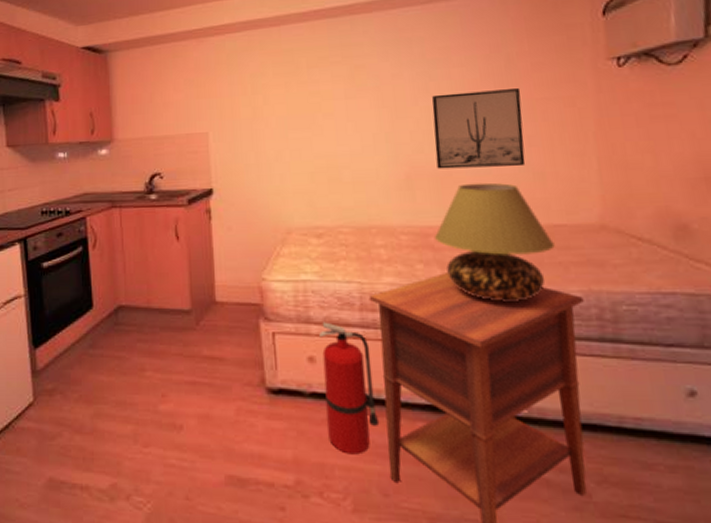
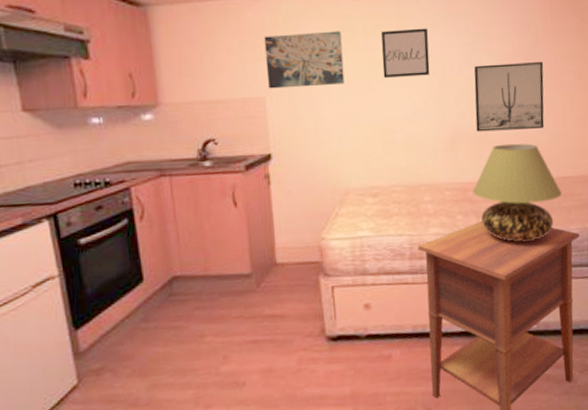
wall art: none [208,65,287,125] -> present [264,31,345,89]
fire extinguisher: present [319,322,380,455] -> none [374,272,425,382]
wall art: none [325,57,380,111] -> present [381,28,430,78]

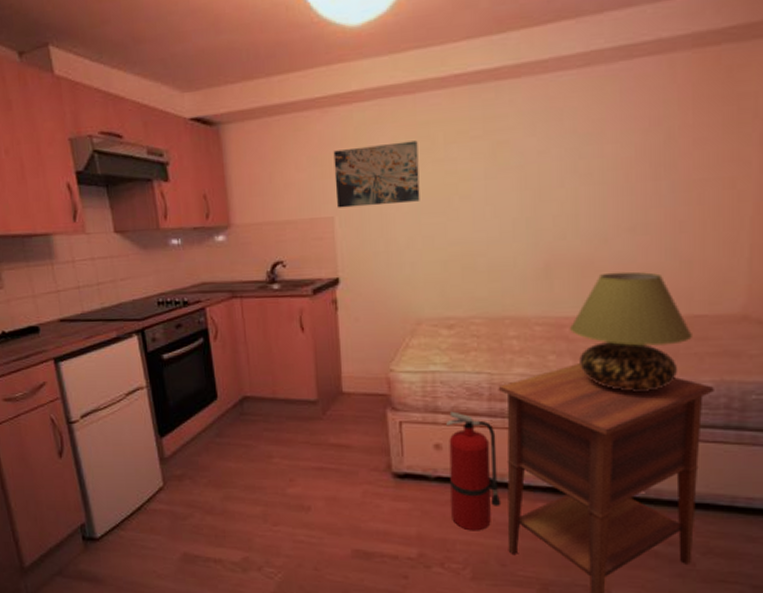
fire extinguisher: none [374,272,425,382] -> present [446,411,502,531]
wall art: present [381,28,430,78] -> none [464,132,523,193]
wall art: present [474,62,545,132] -> none [578,168,678,257]

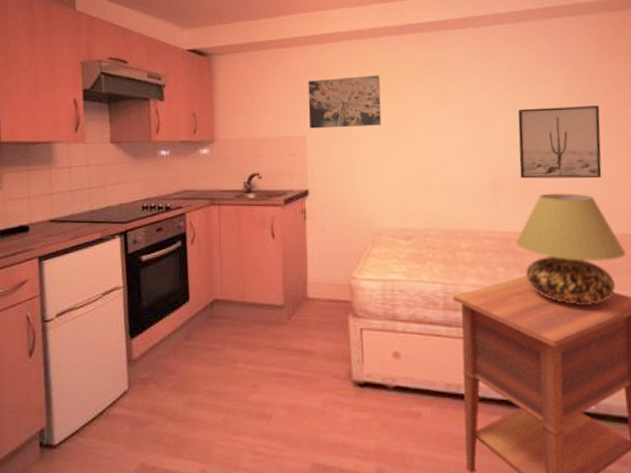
fire extinguisher: present [446,411,502,531] -> none [405,319,458,446]
wall art: none [578,168,678,257] -> present [517,106,602,179]

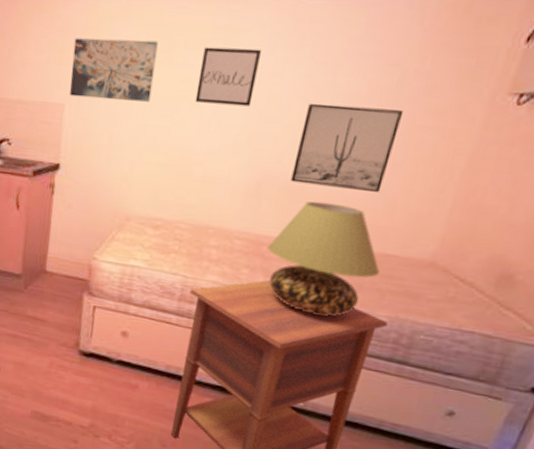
wall art: none [419,71,470,120] -> present [195,46,262,107]

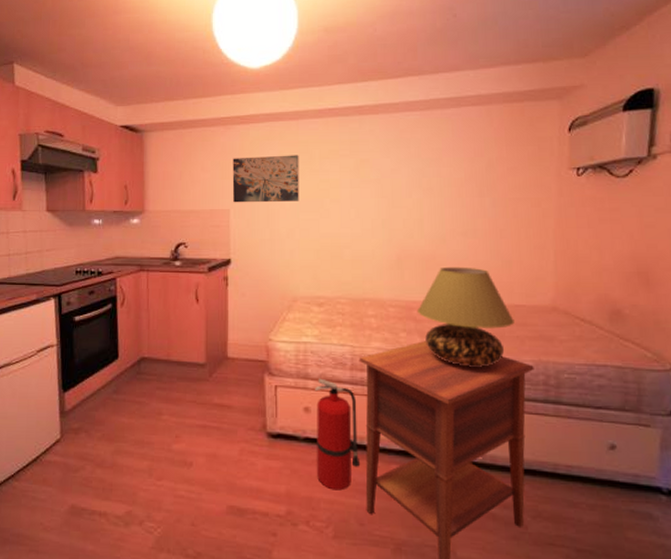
fire extinguisher: none [125,304,180,413] -> present [315,378,361,491]
wall art: present [195,46,262,107] -> none [334,154,380,197]
wall art: present [290,103,404,193] -> none [423,189,497,255]

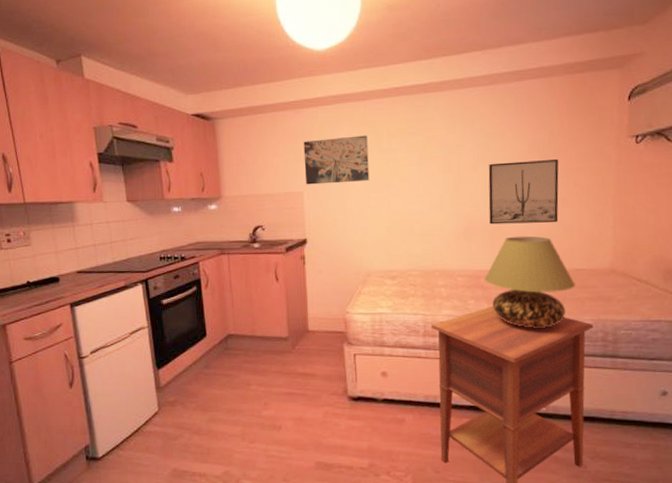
fire extinguisher: present [315,378,361,491] -> none [391,345,435,444]
wall art: none [423,189,497,255] -> present [488,159,559,225]

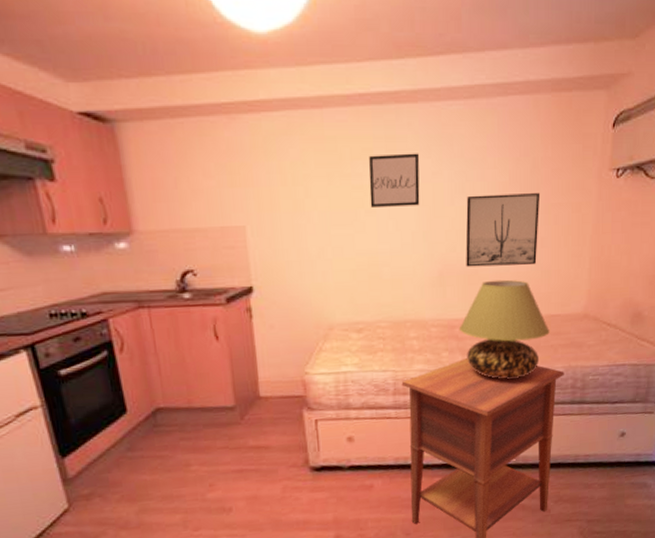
wall art: present [303,135,370,185] -> none [242,154,329,218]
wall art: none [402,130,447,175] -> present [369,153,420,207]

